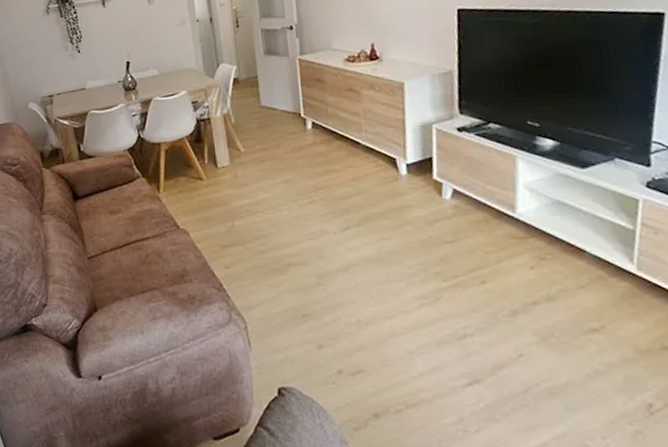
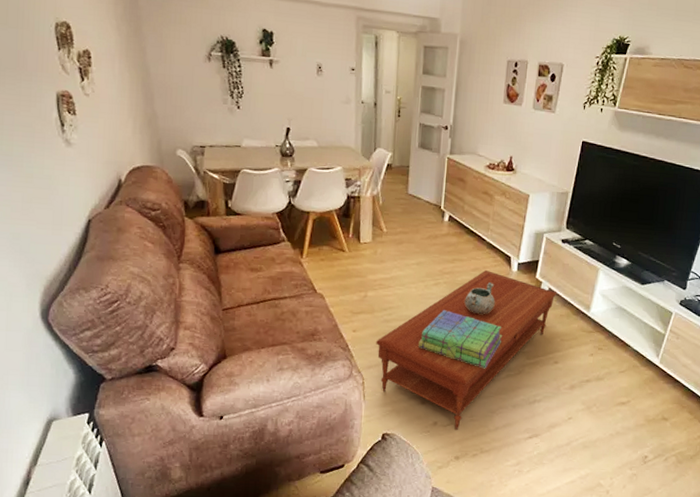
coffee table: none [253,178,465,379] -> present [376,270,556,430]
stack of books: none [302,231,405,299] -> present [418,310,503,369]
decorative bowl: none [348,192,387,231] -> present [464,283,495,314]

